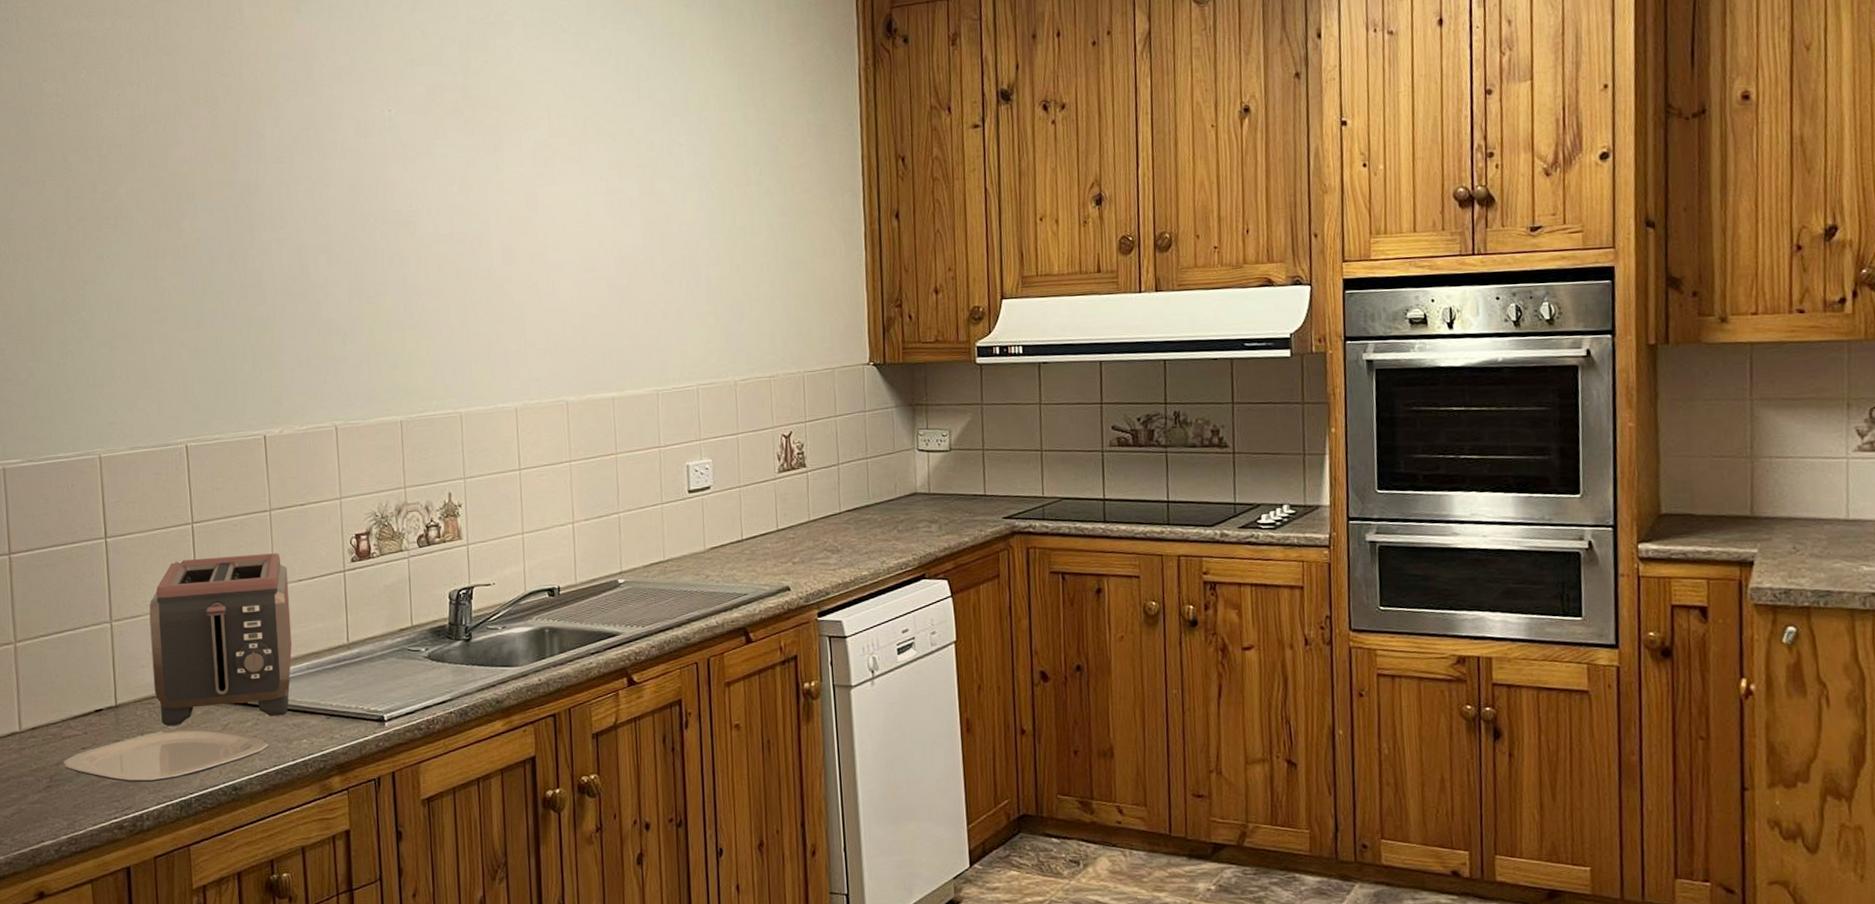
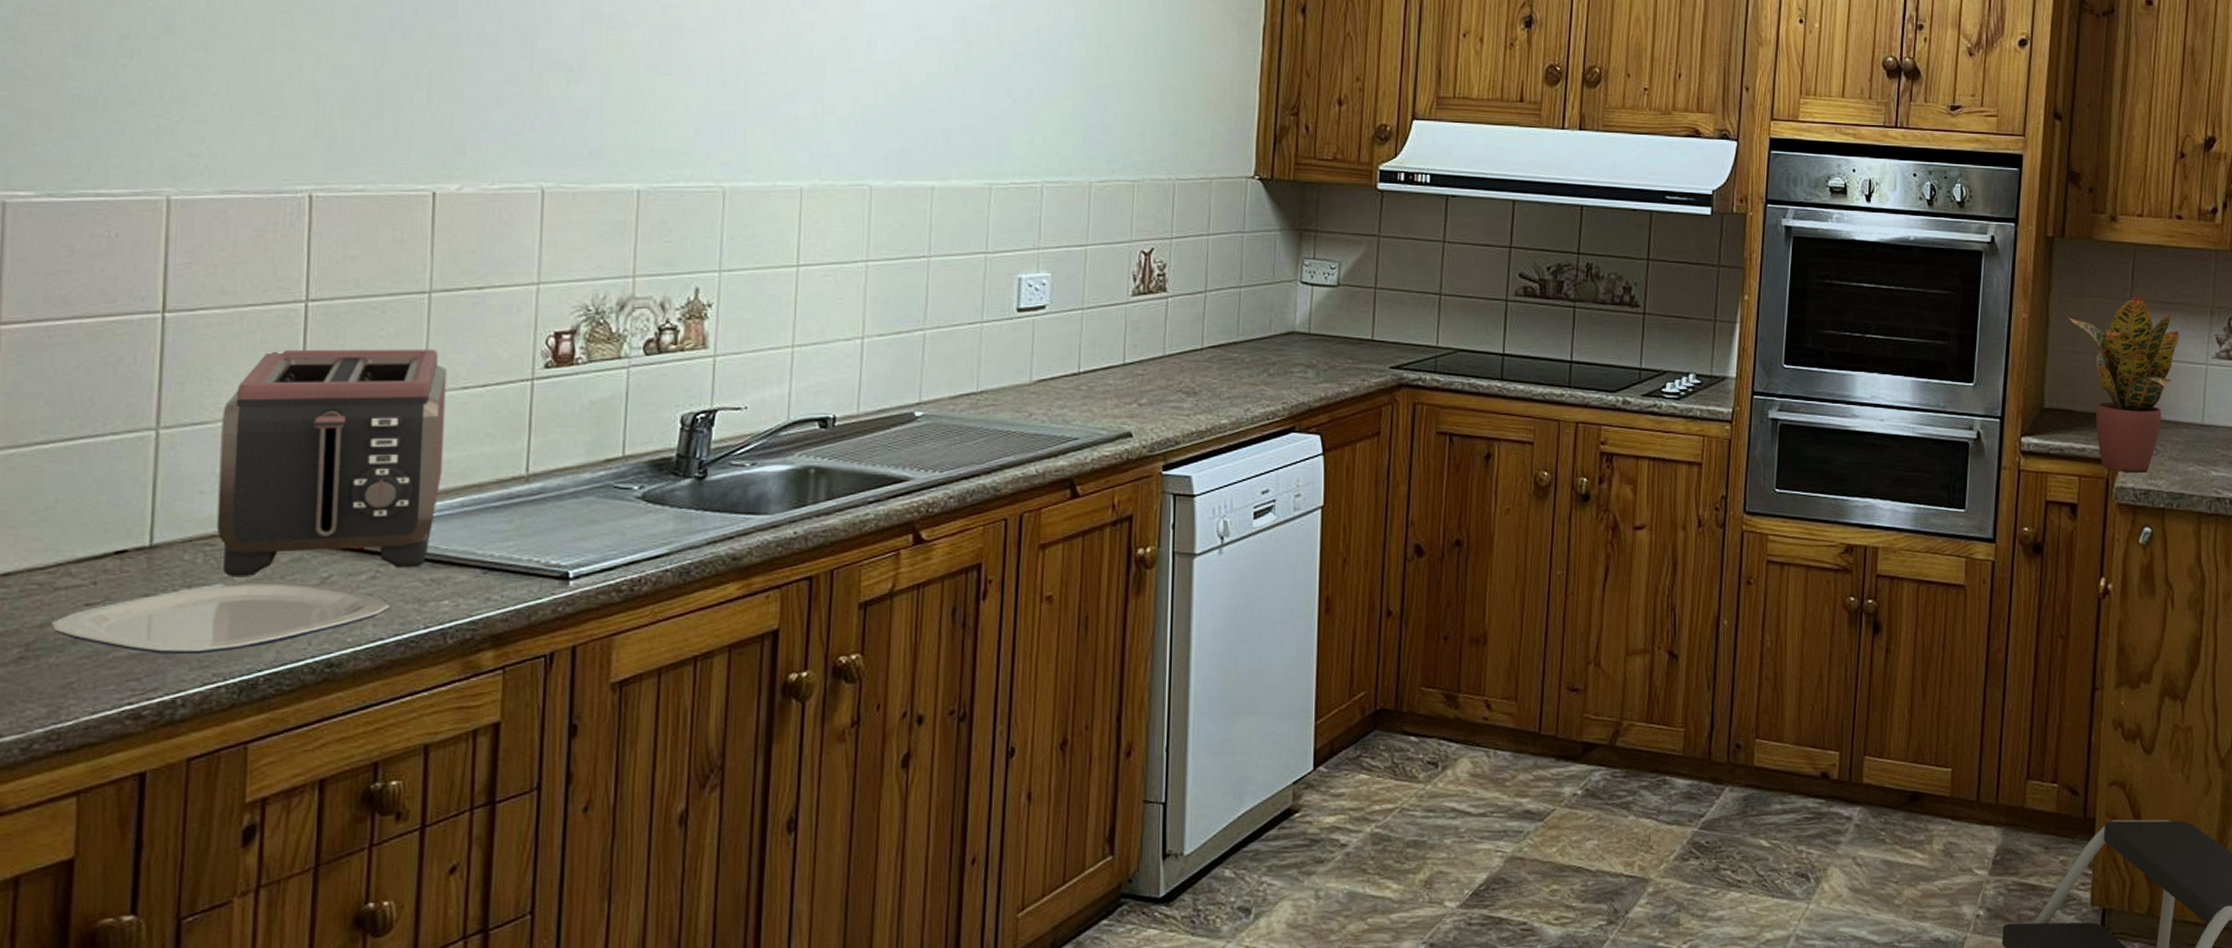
potted plant: none [1680,393,1812,573] -> present [2068,294,2179,473]

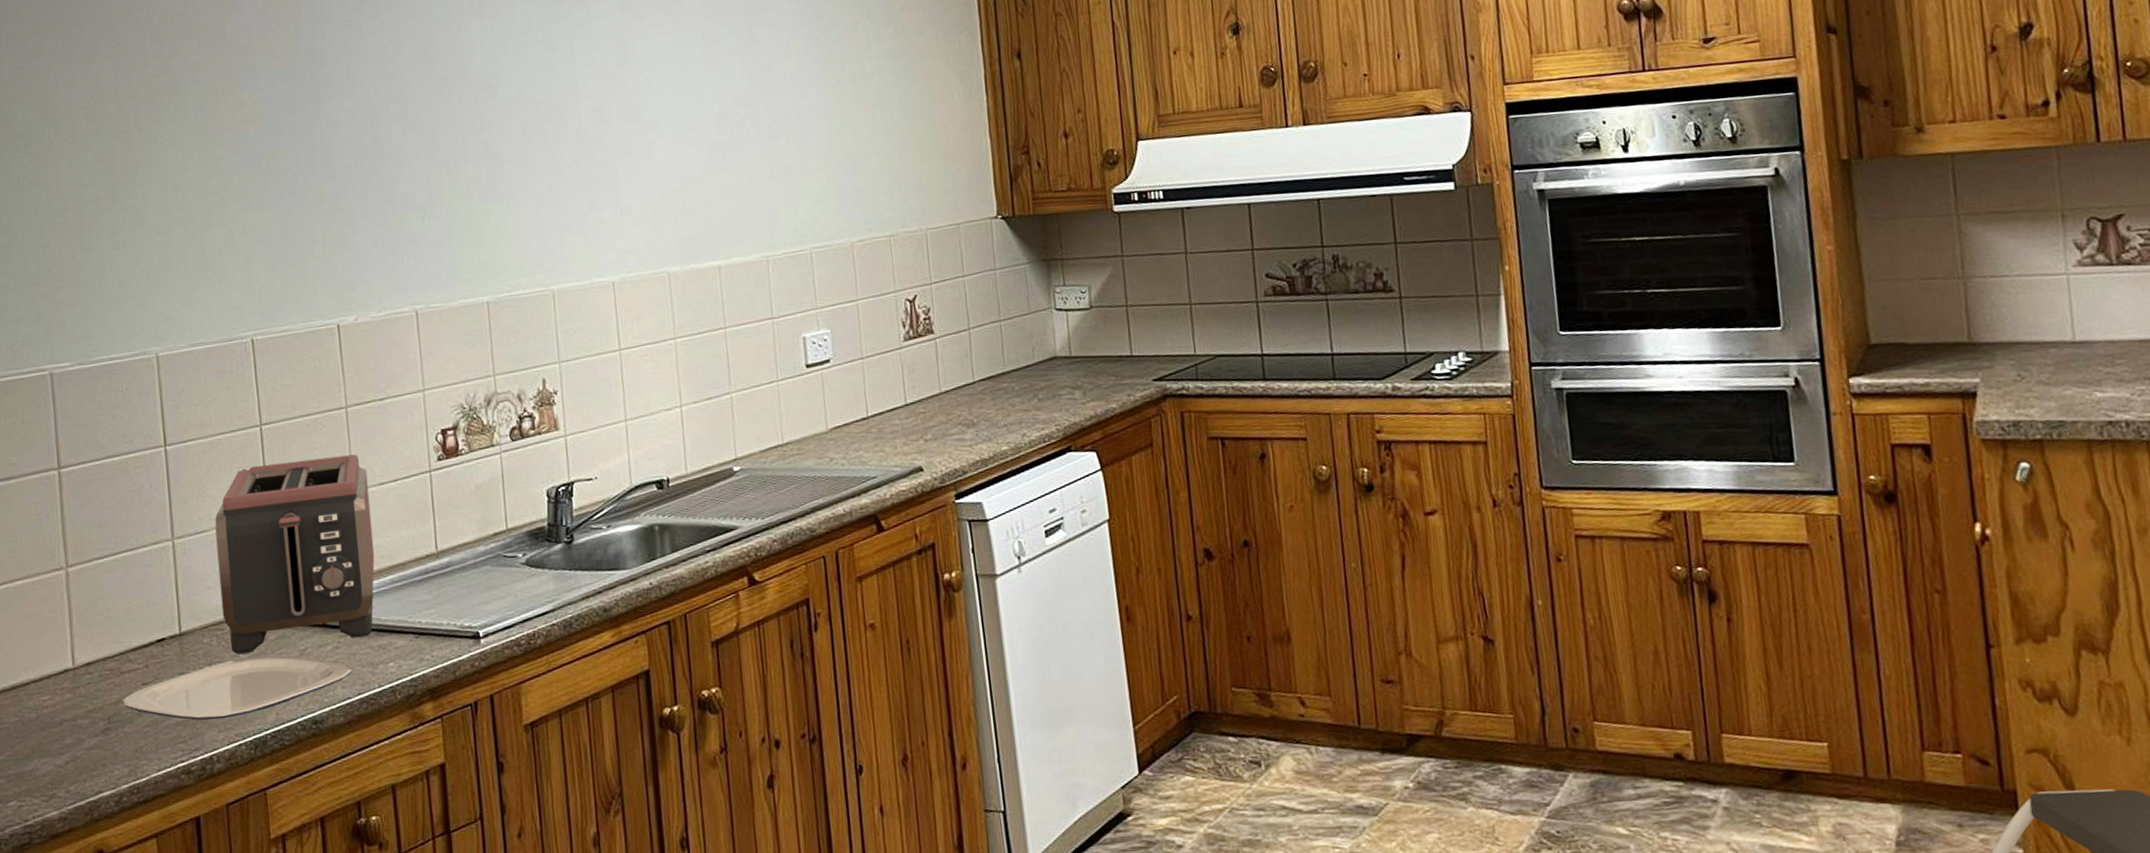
potted plant: present [2068,294,2179,473] -> none [1882,208,2027,405]

